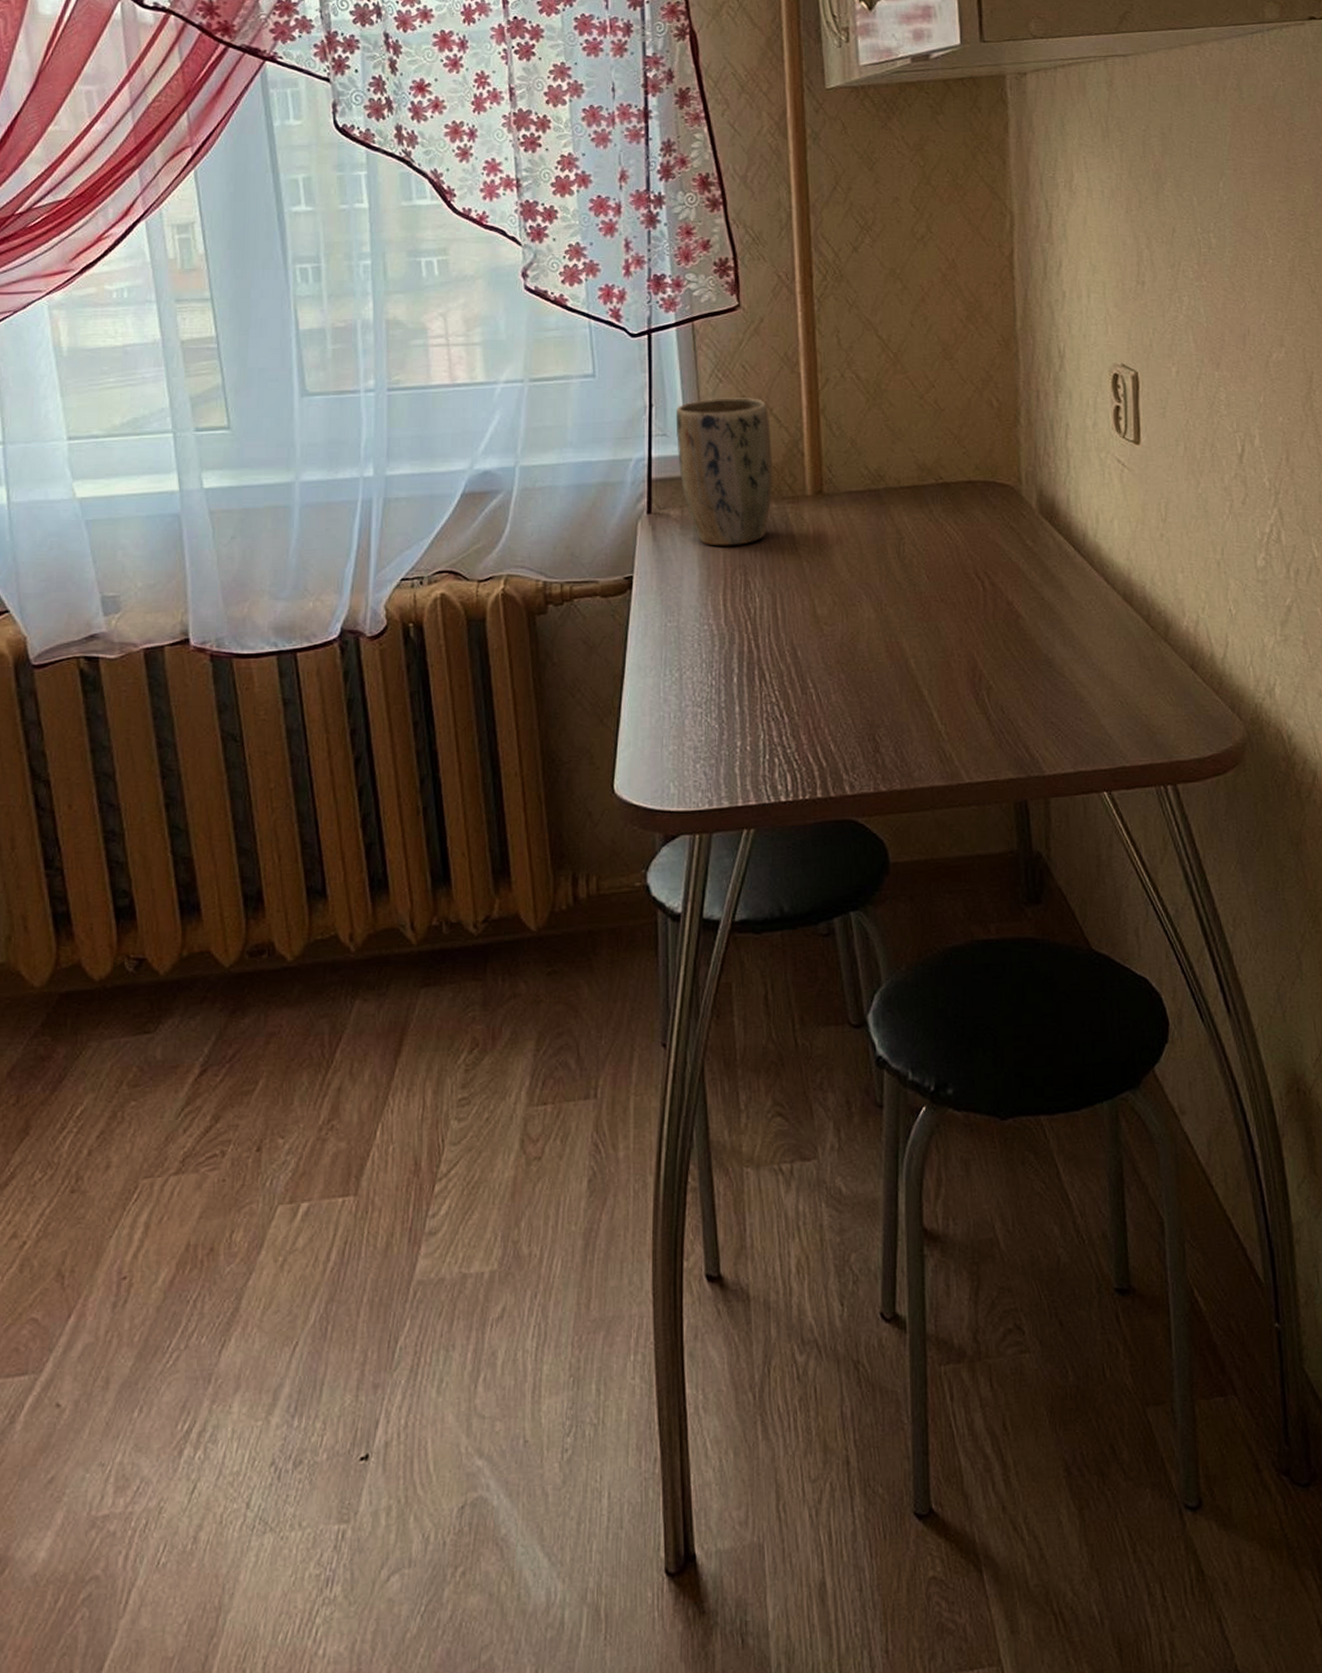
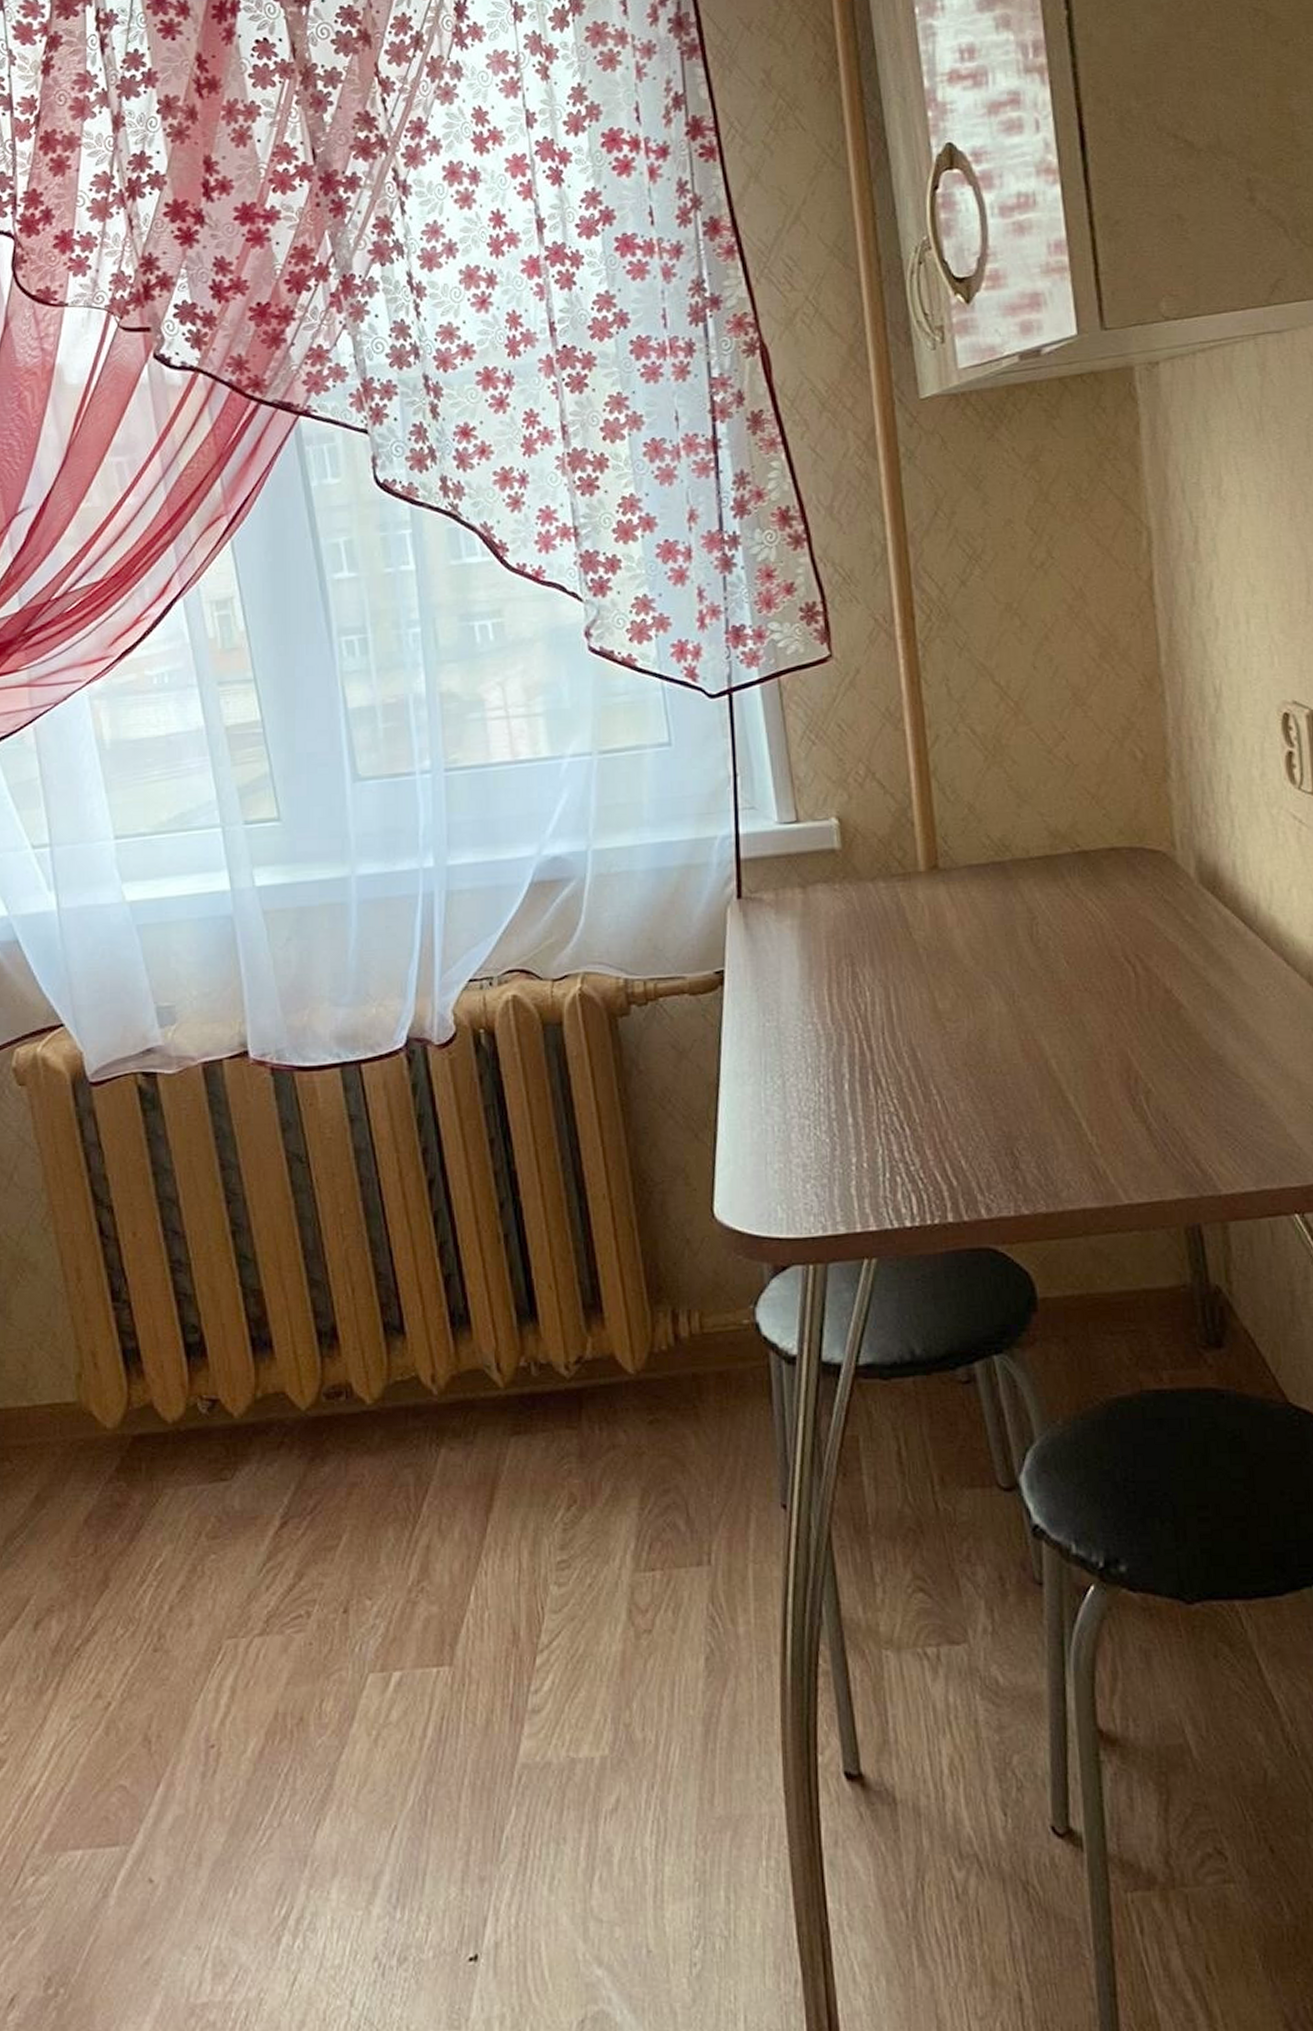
plant pot: present [675,398,773,546] -> none [764,761,879,933]

